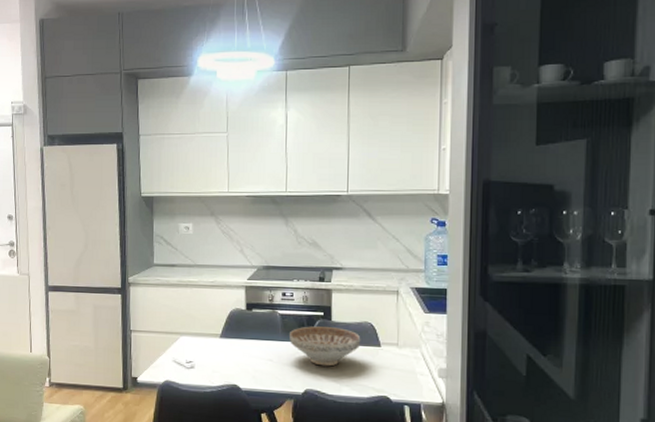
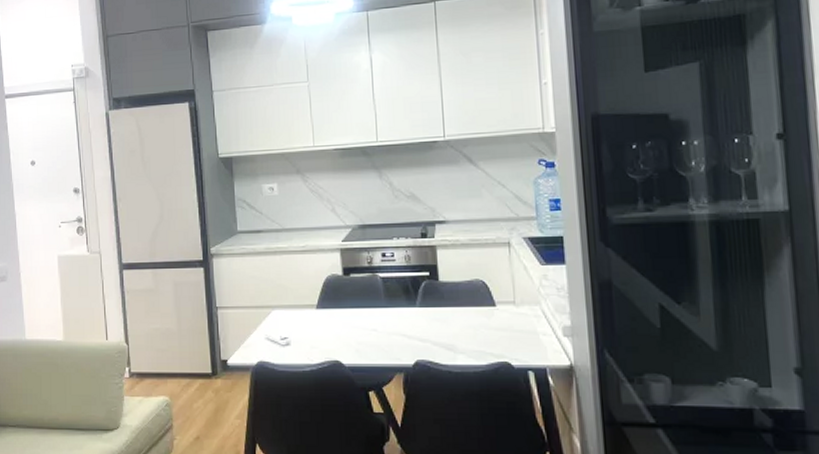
decorative bowl: present [290,326,361,367] -> none [394,288,474,333]

